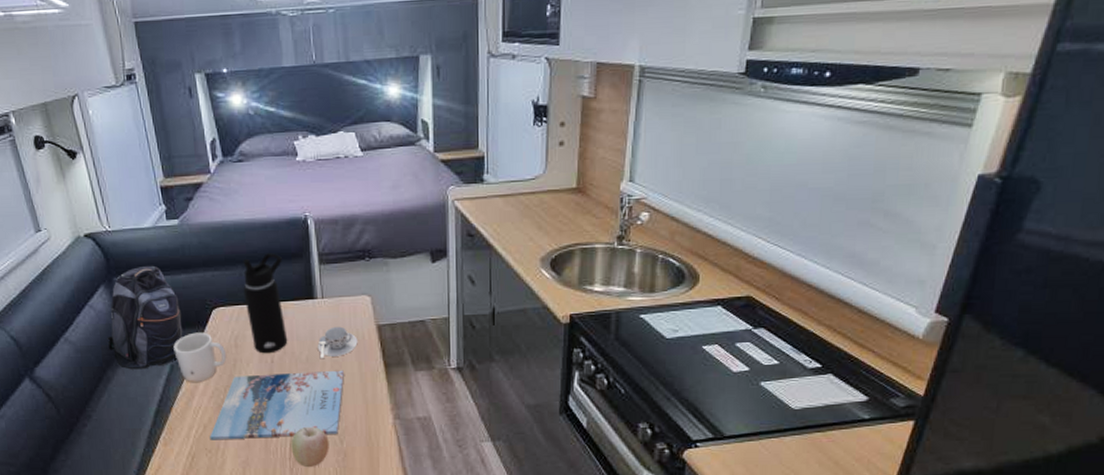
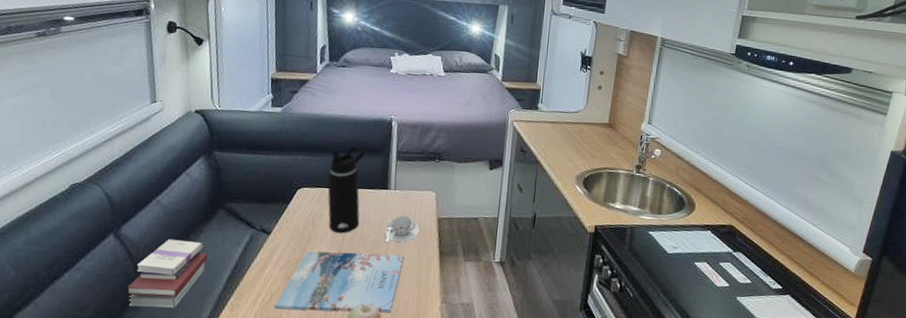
books: none [54,377,130,450] -> present [127,239,208,308]
backpack: present [106,265,183,370] -> none [194,144,270,237]
mug: present [173,332,227,383] -> none [256,208,304,254]

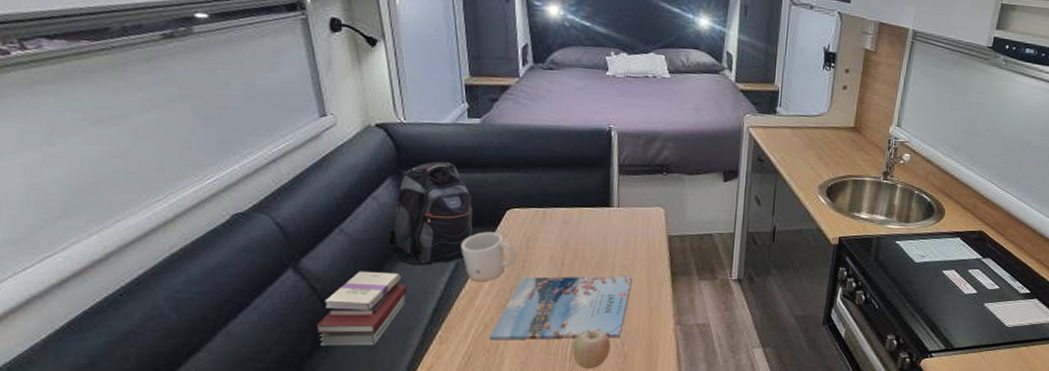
backpack: none [194,144,270,237] -> present [387,161,473,266]
mug: none [256,208,304,254] -> present [461,231,517,282]
water bottle: present [327,146,366,234] -> none [540,160,583,257]
teacup: present [384,215,420,243] -> none [609,234,648,265]

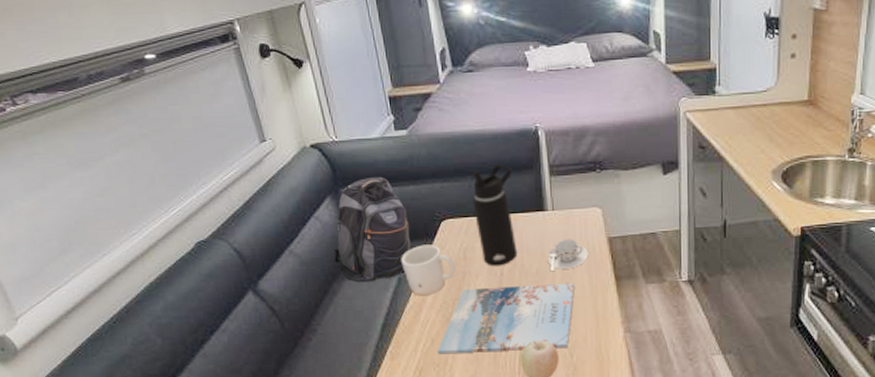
books: present [316,271,407,346] -> none [278,290,356,364]
water bottle: none [540,160,583,257] -> present [472,164,518,266]
teacup: none [609,234,648,265] -> present [547,238,589,272]

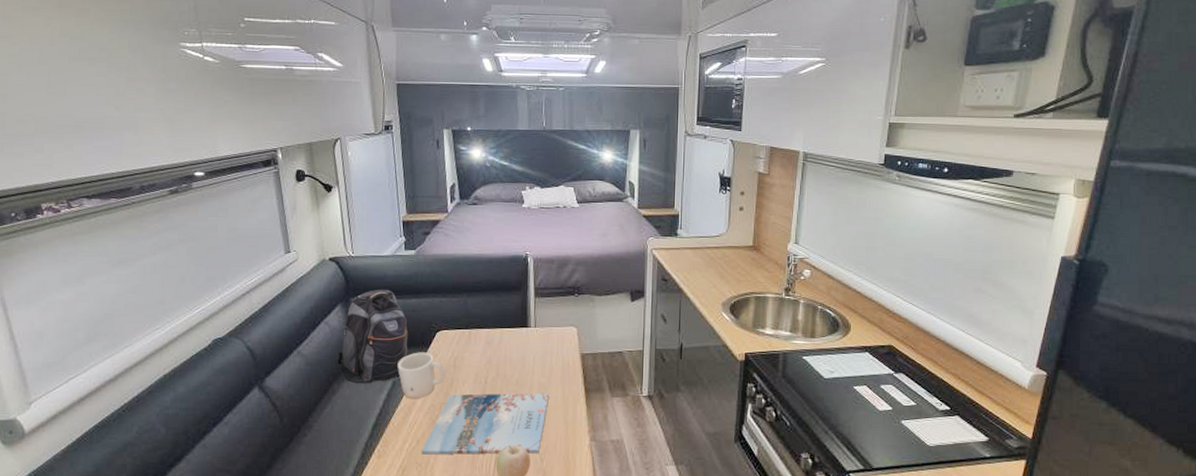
water bottle: present [472,164,518,266] -> none [466,284,503,375]
teacup: present [547,238,589,272] -> none [527,353,563,382]

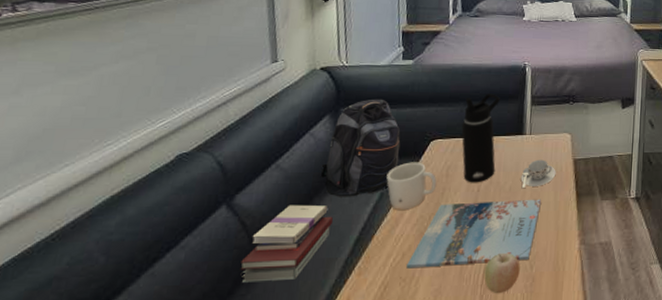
books: none [275,389,351,459] -> present [240,204,333,283]
water bottle: none [466,284,503,375] -> present [461,94,500,183]
teacup: none [527,353,563,382] -> present [520,159,556,189]

